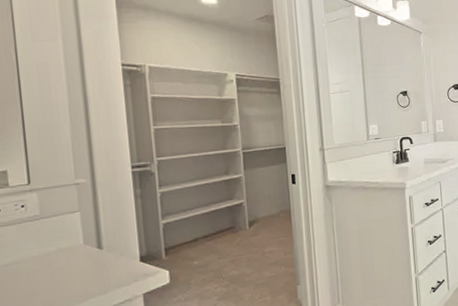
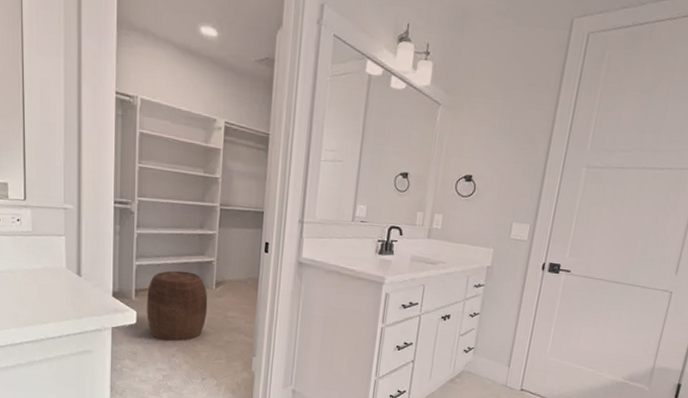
stool: none [178,218,245,294] -> present [147,270,208,342]

